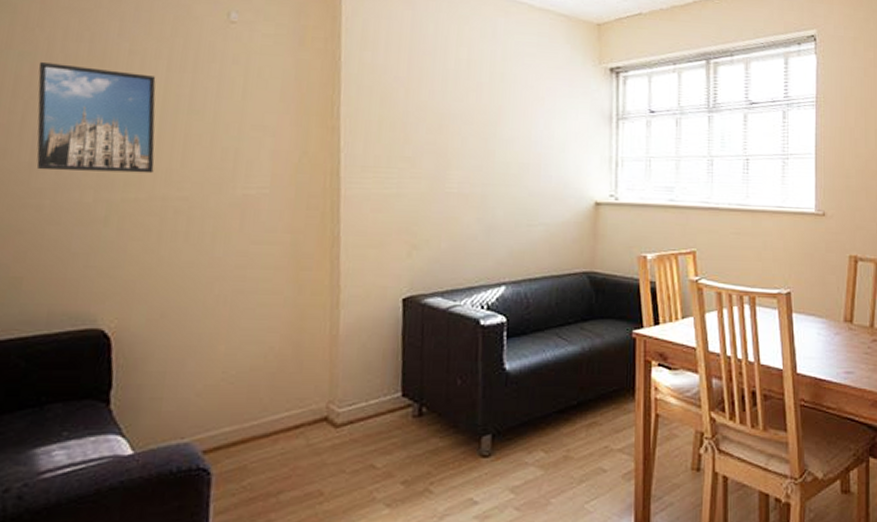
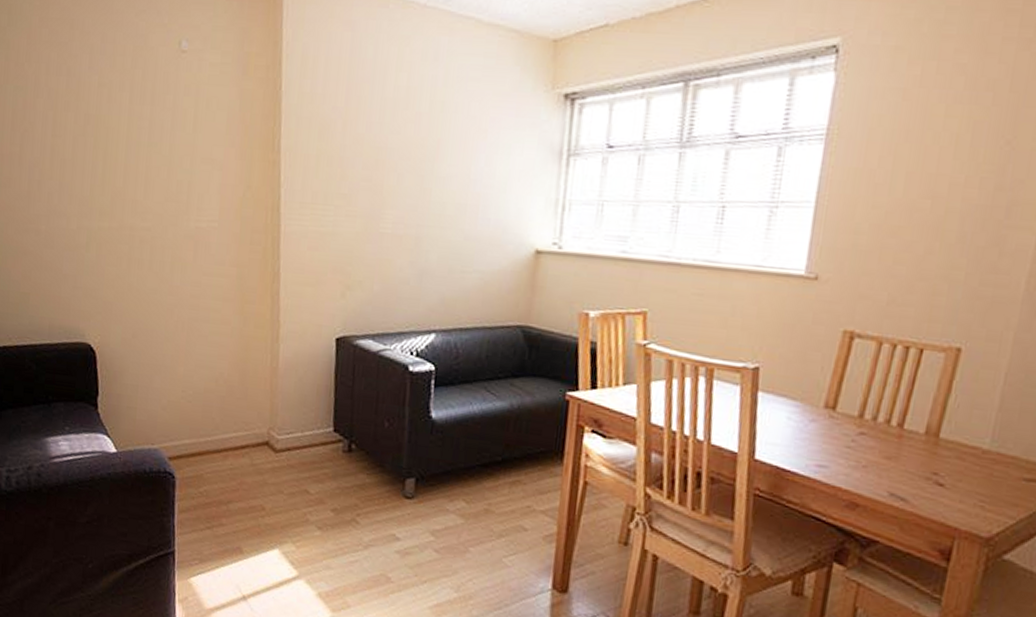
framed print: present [36,61,156,174] -> none [29,95,123,204]

